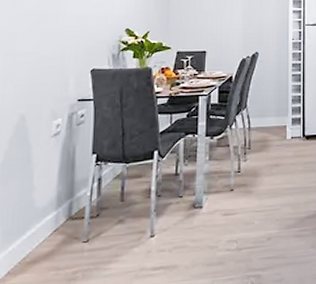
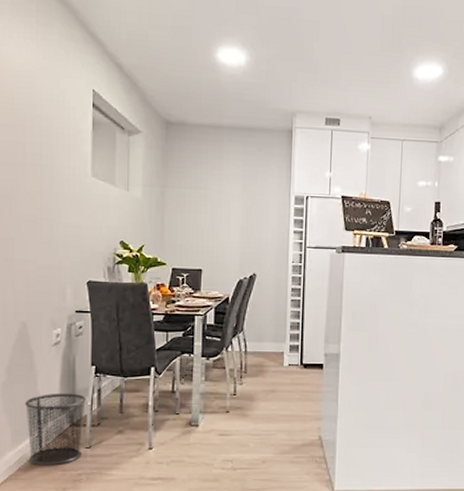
waste bin: none [18,184,87,267] -> present [24,393,87,466]

